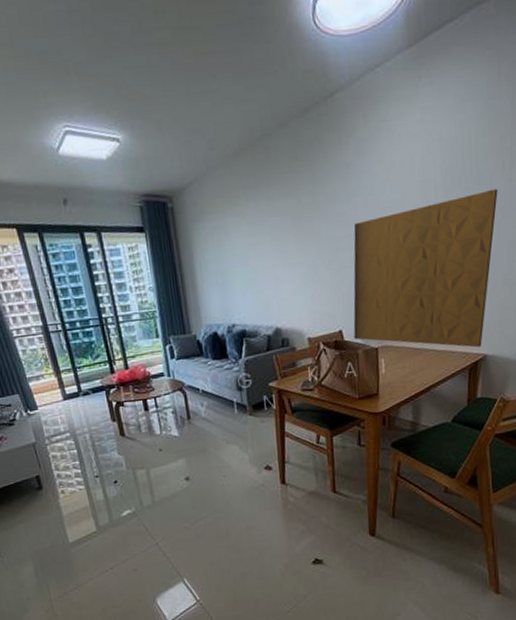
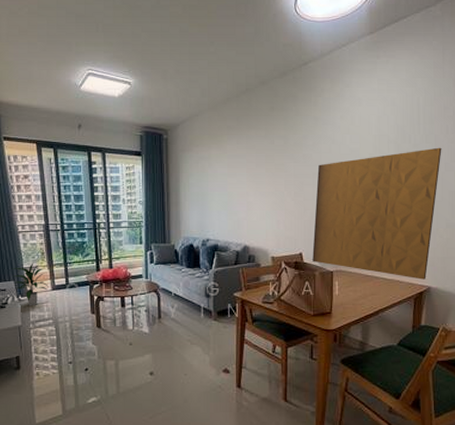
indoor plant: none [13,370,59,421] -> present [11,262,49,306]

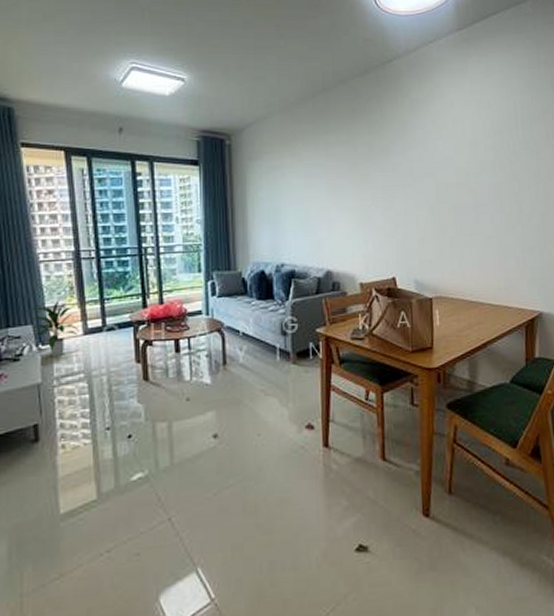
wall panel: present [312,147,442,280] -> none [407,154,544,304]

